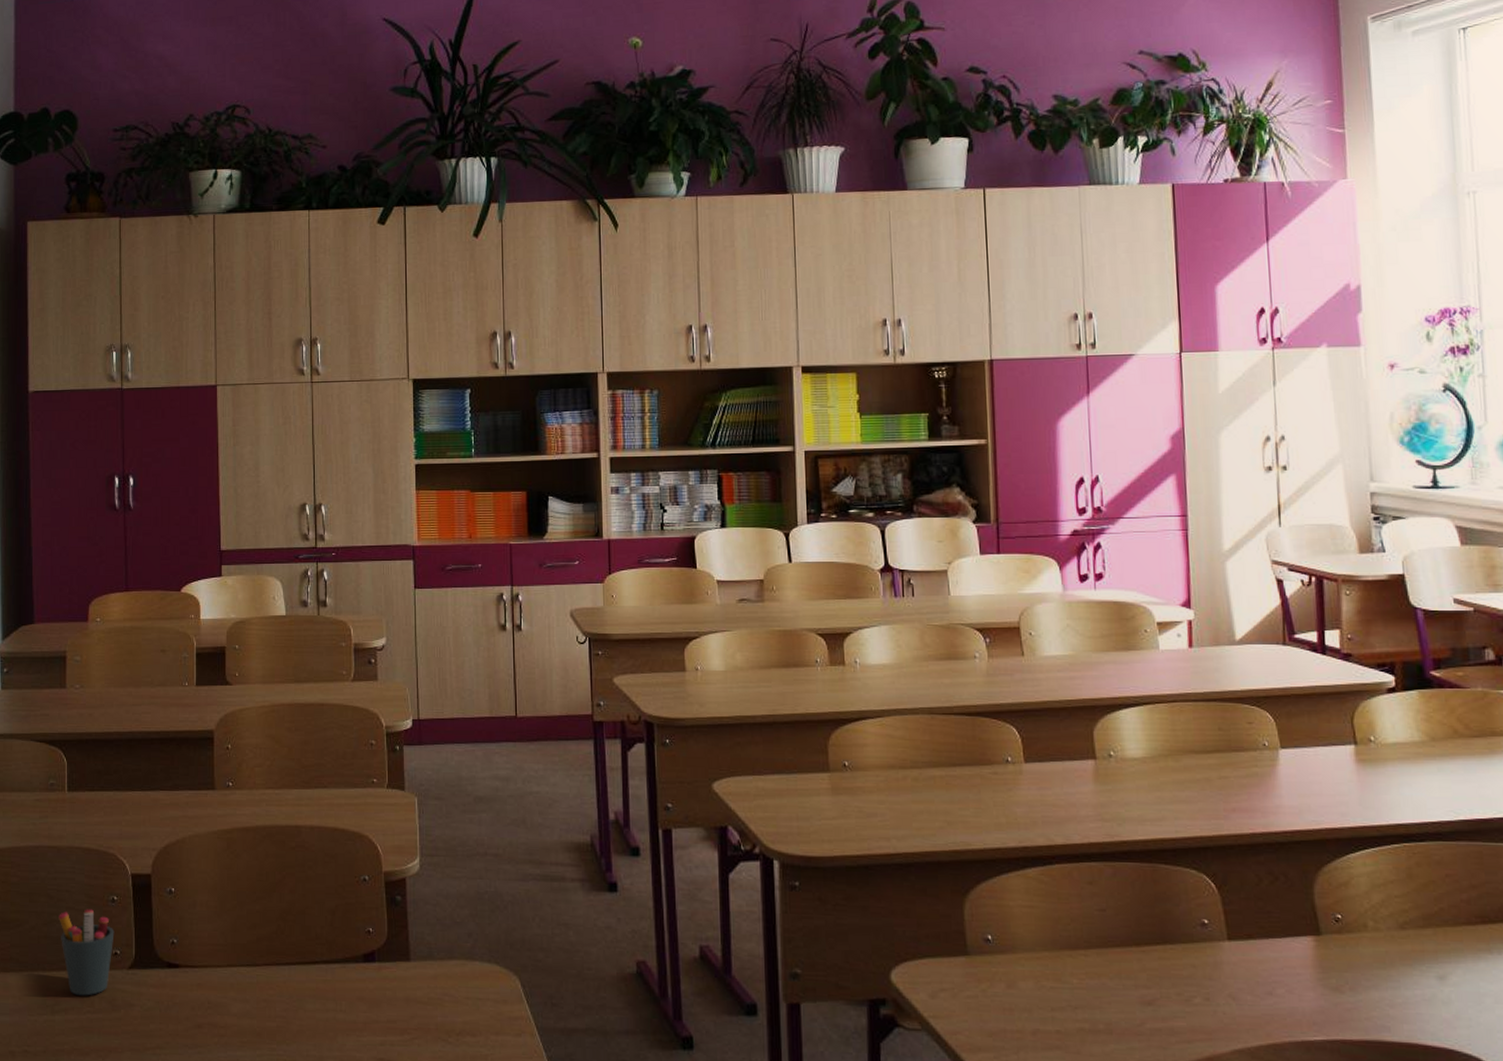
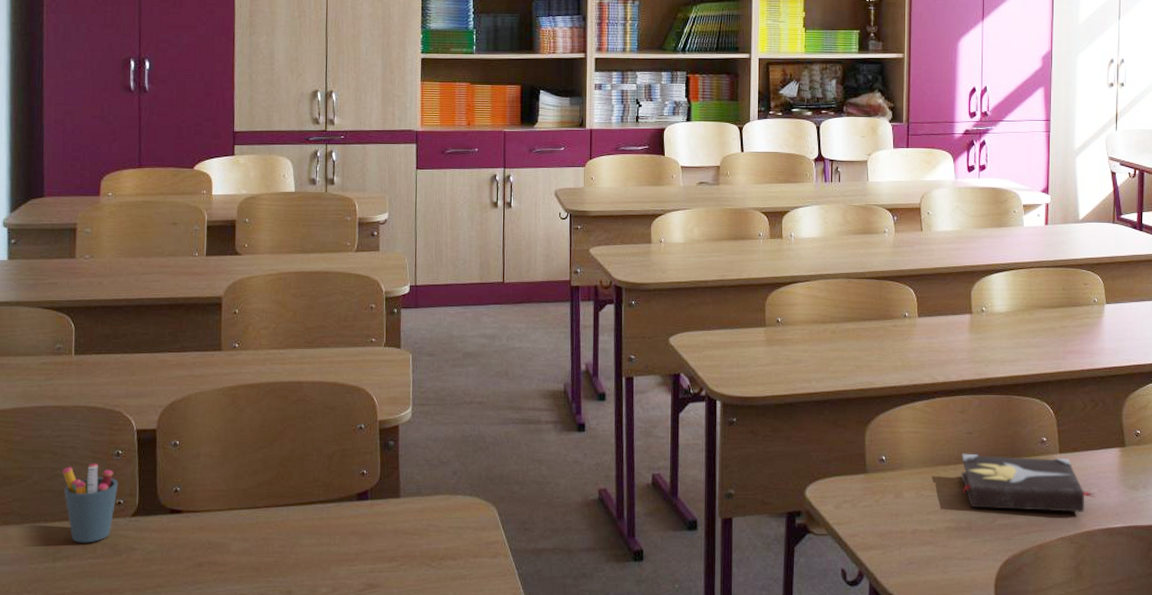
hardback book: none [1094,935,1284,1019] -> present [961,453,1096,512]

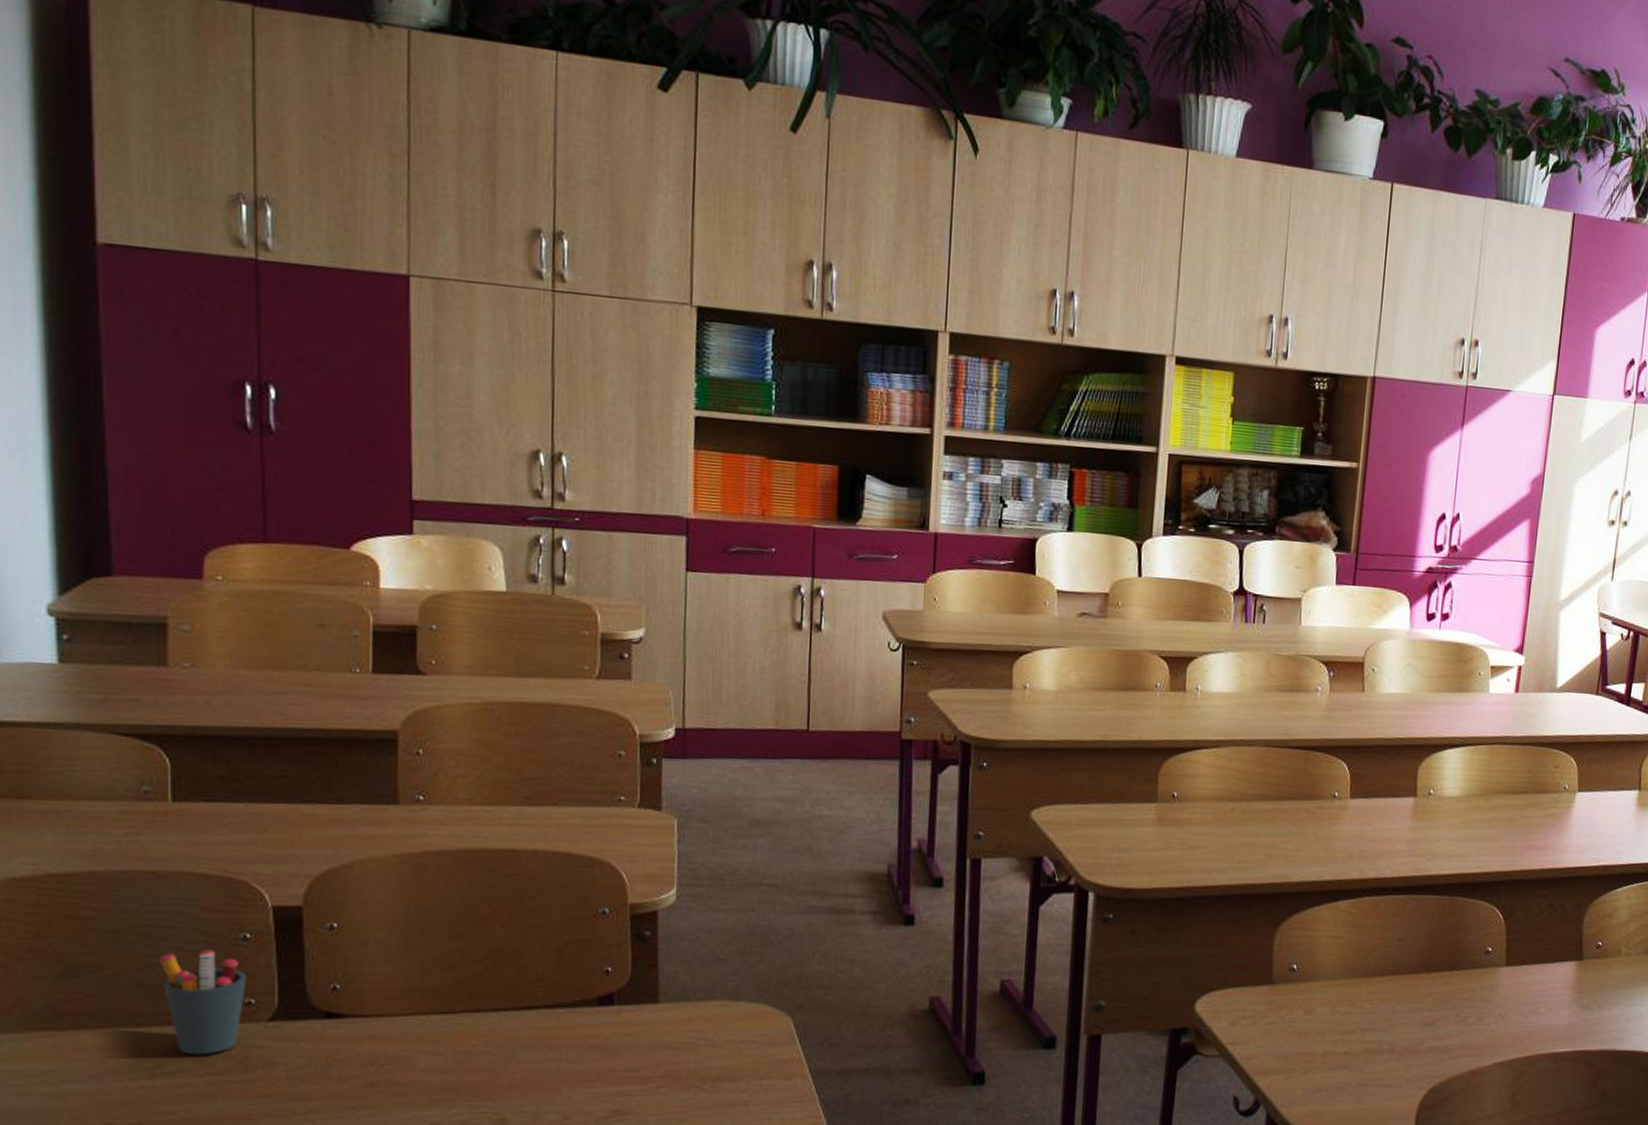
hardback book: present [961,453,1096,512] -> none [1387,963,1544,1034]

